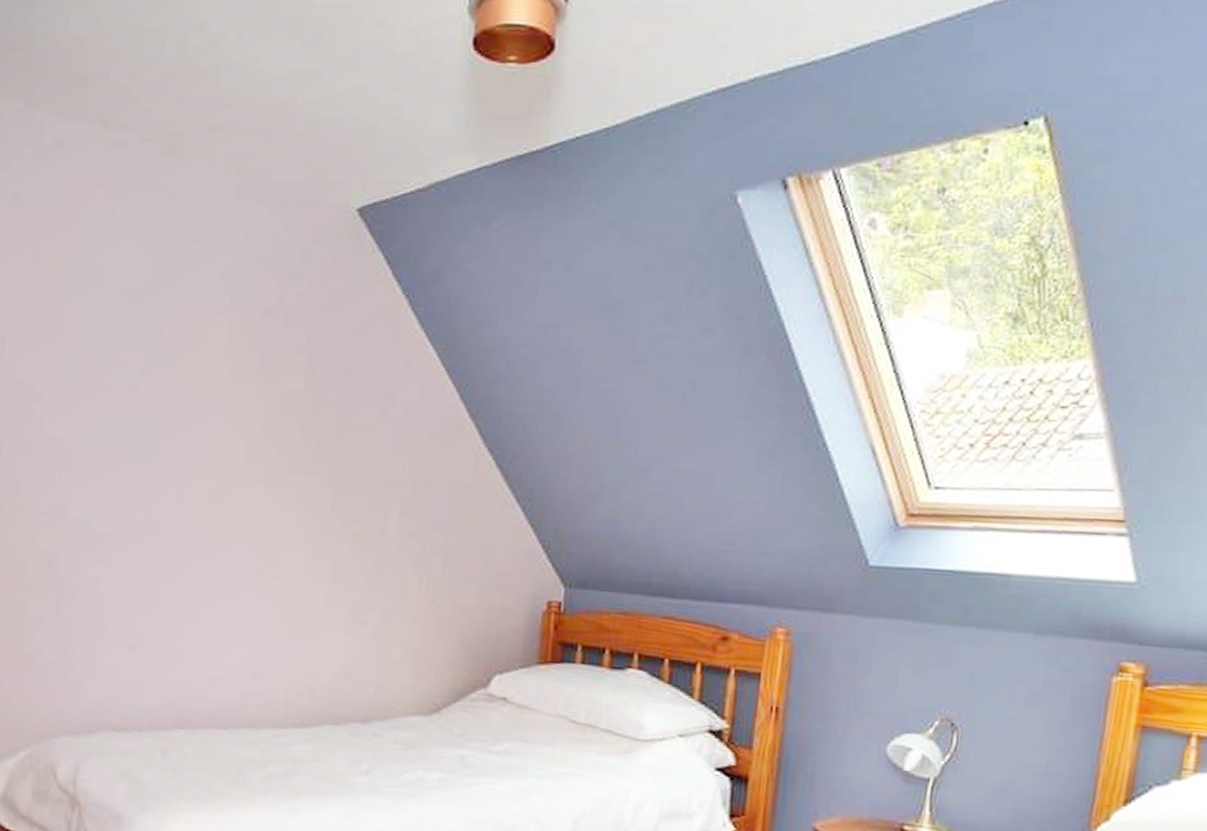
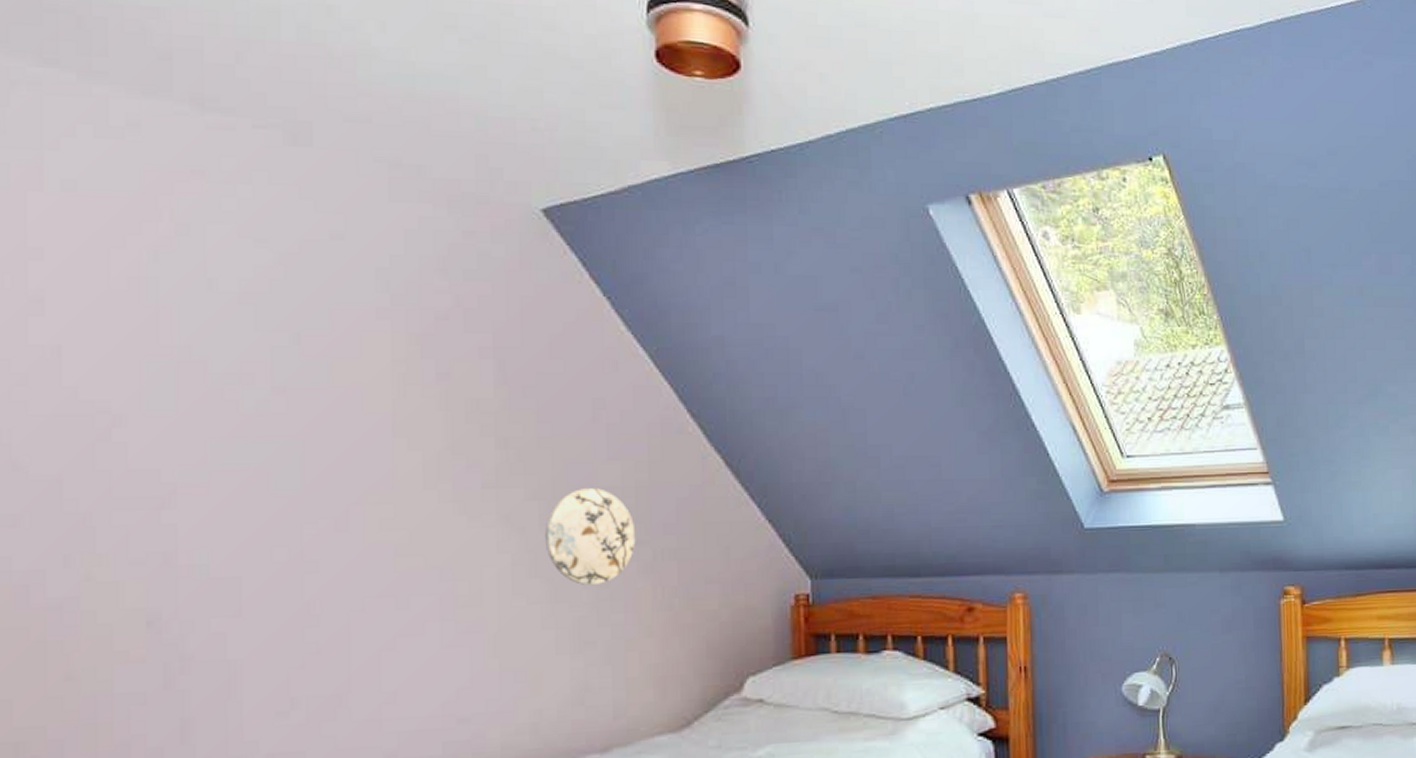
decorative plate: none [333,479,410,571] -> present [544,488,636,586]

